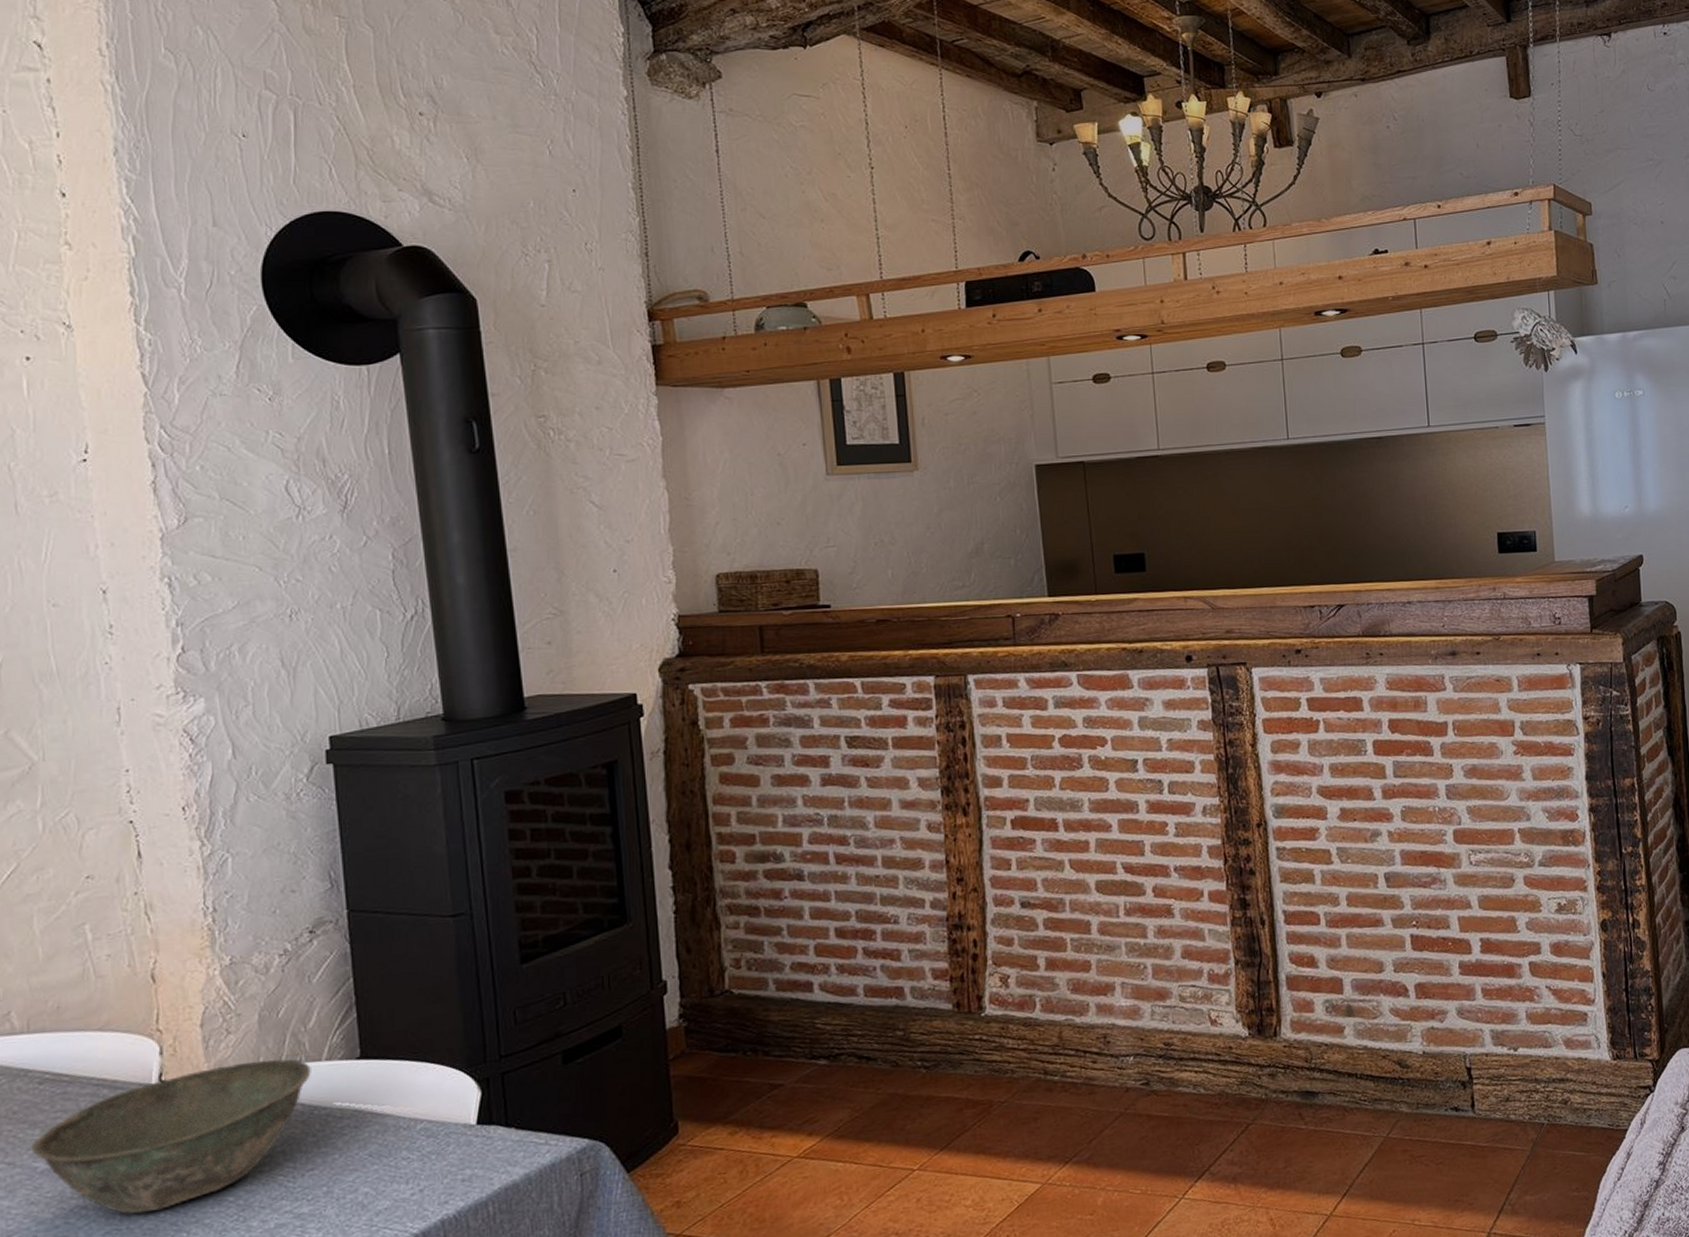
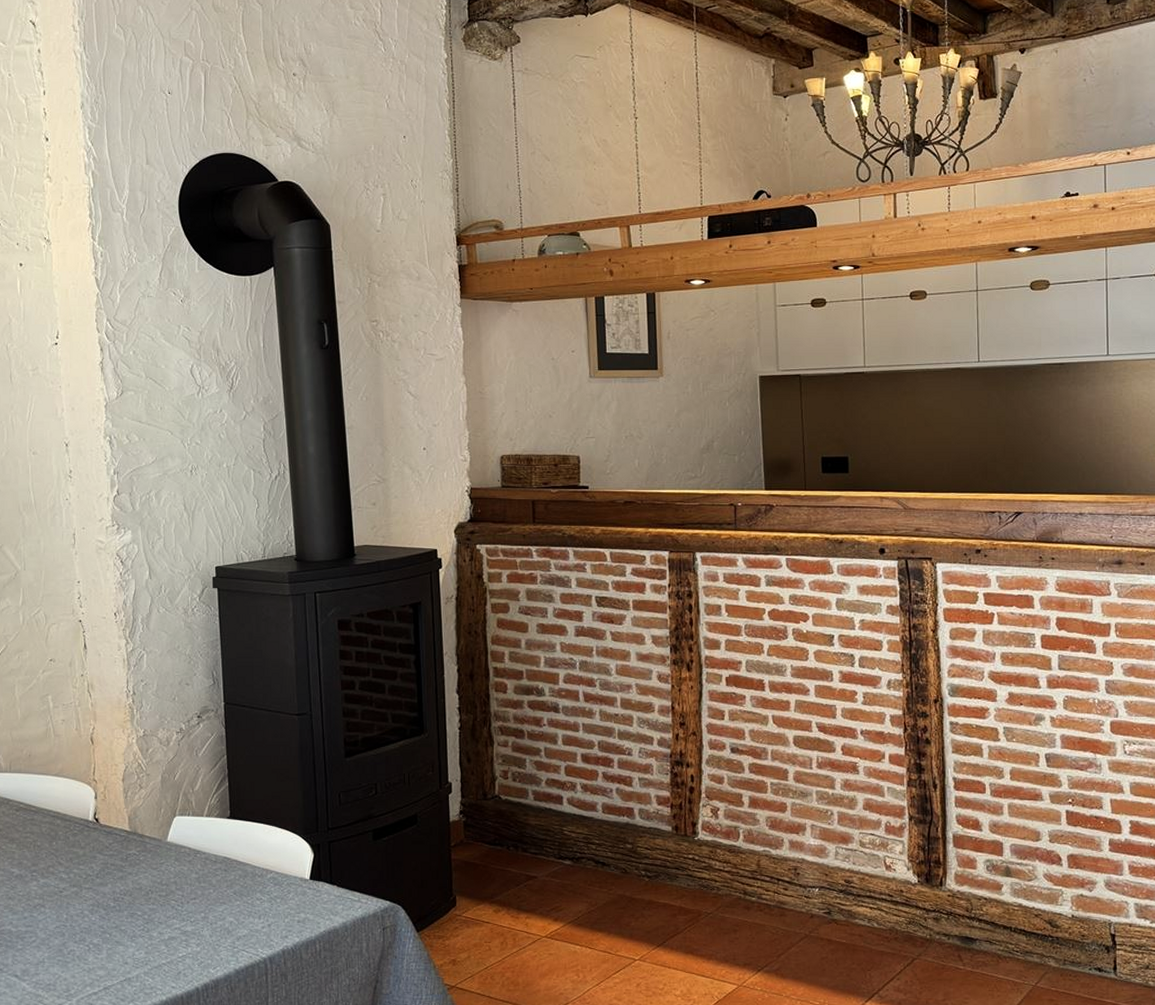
bowl: present [31,1058,311,1214] -> none [10,811,196,916]

